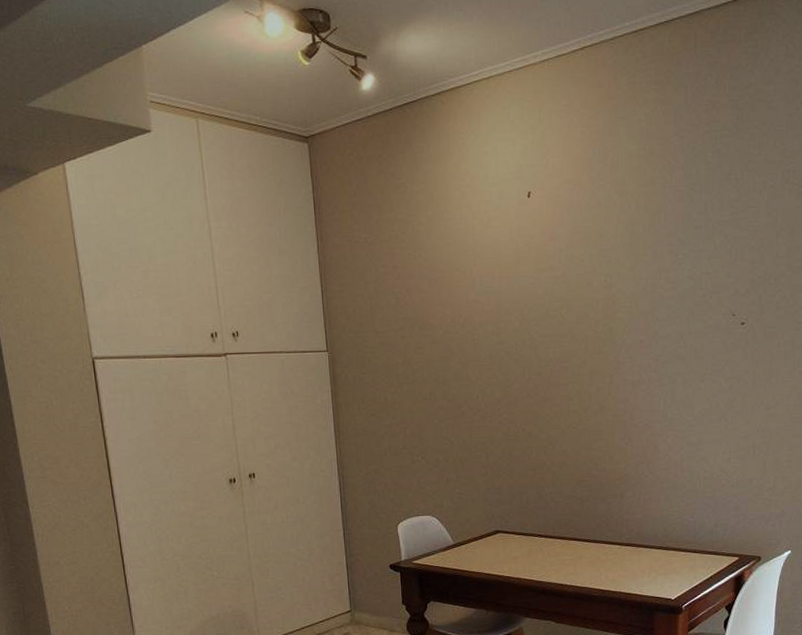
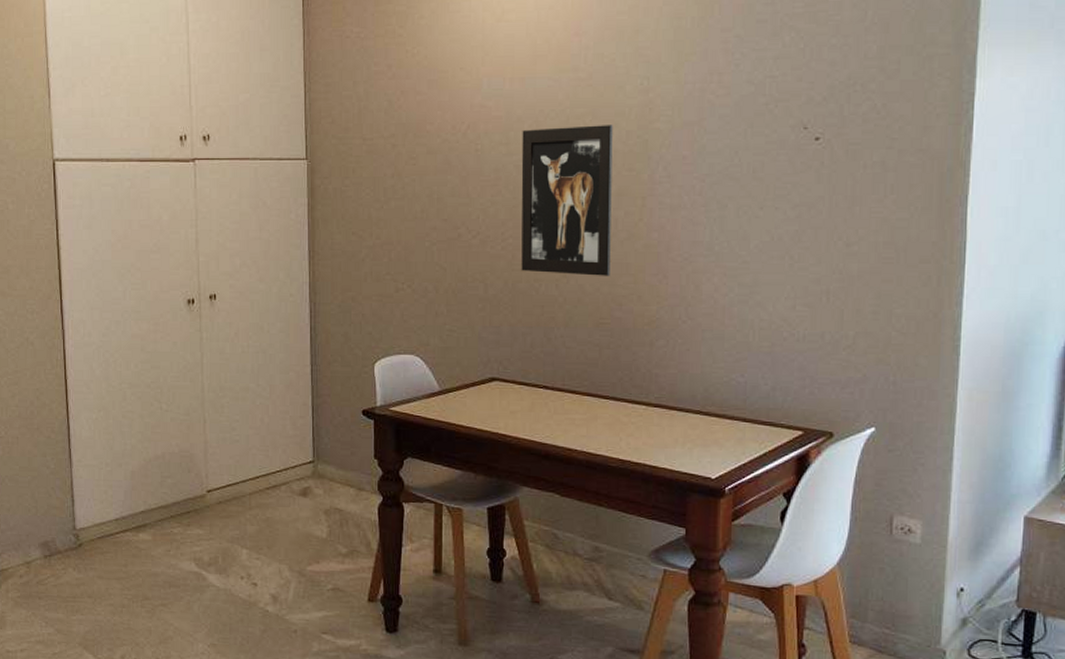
wall art: none [510,315,587,442] -> present [521,125,613,276]

